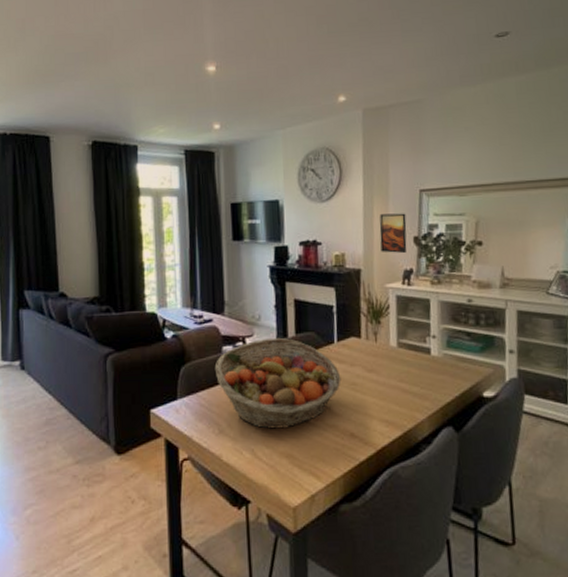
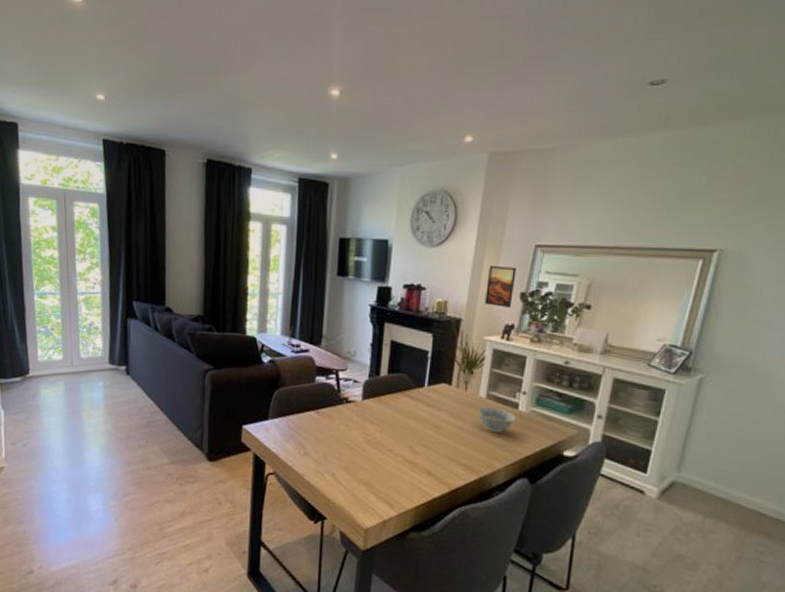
fruit basket: present [214,337,341,429] -> none [306,374,427,459]
bowl: none [391,355,430,382] -> present [477,406,516,433]

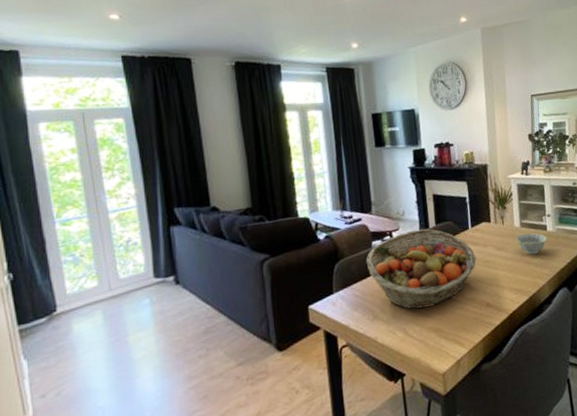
fruit basket: none [306,374,427,459] -> present [366,228,477,310]
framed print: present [485,266,517,309] -> none [500,115,524,149]

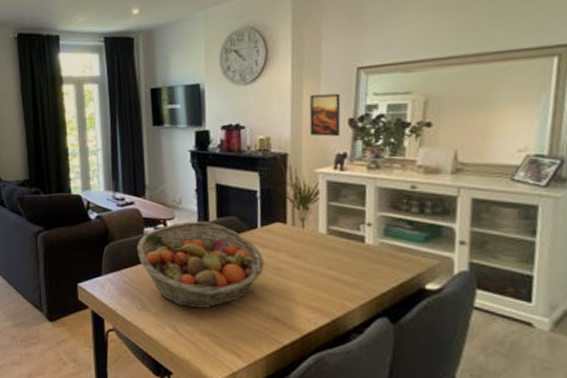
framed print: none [500,115,524,149] -> present [309,93,341,137]
bowl: present [516,232,547,255] -> none [319,242,364,270]

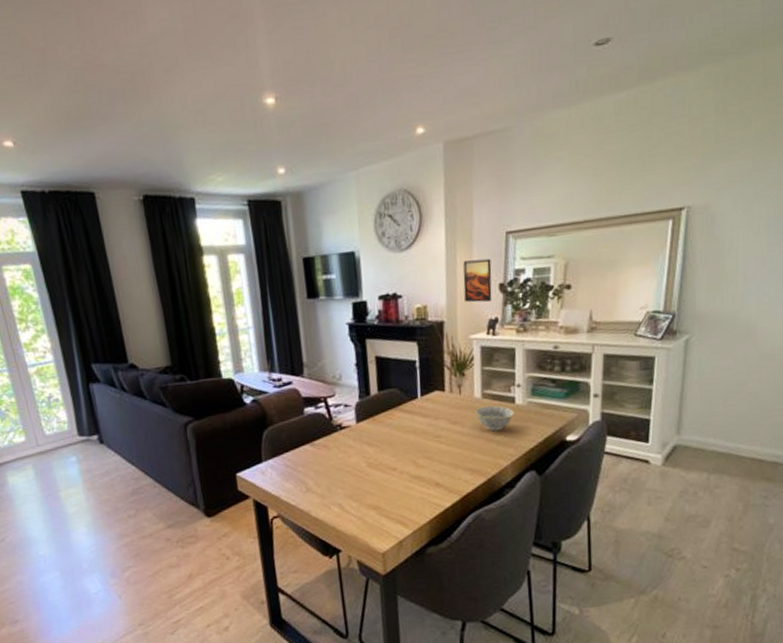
fruit basket: present [136,221,265,308] -> none [297,395,426,485]
bowl: none [319,242,364,270] -> present [475,405,514,431]

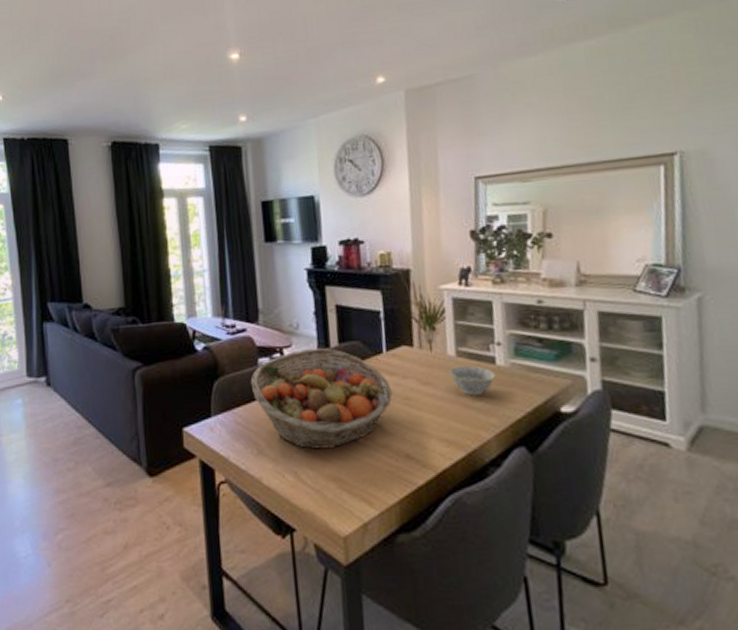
fruit basket: none [297,395,426,485] -> present [250,347,393,449]
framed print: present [463,258,492,303] -> none [429,204,463,250]

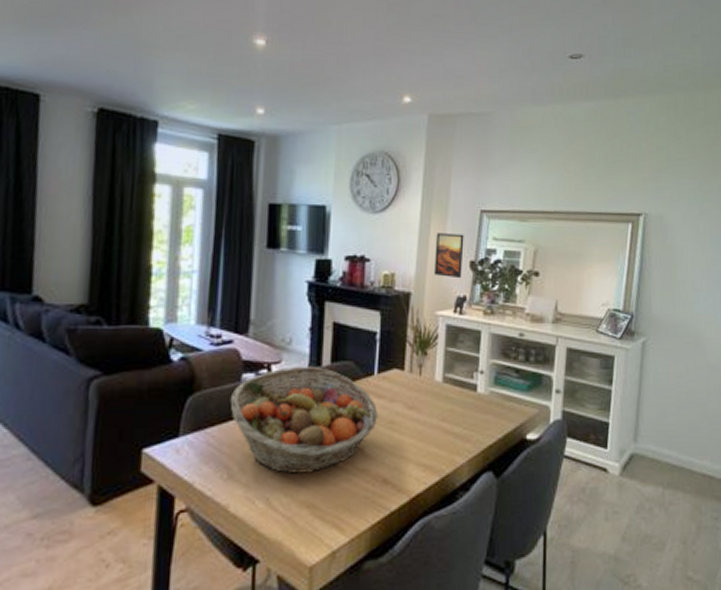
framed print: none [429,204,463,250] -> present [434,233,464,279]
bowl: present [449,365,496,396] -> none [434,391,475,422]

